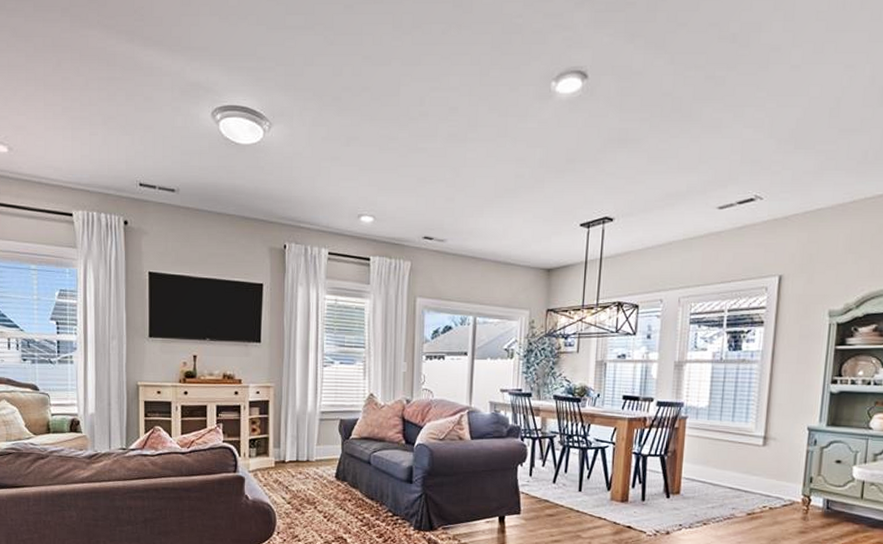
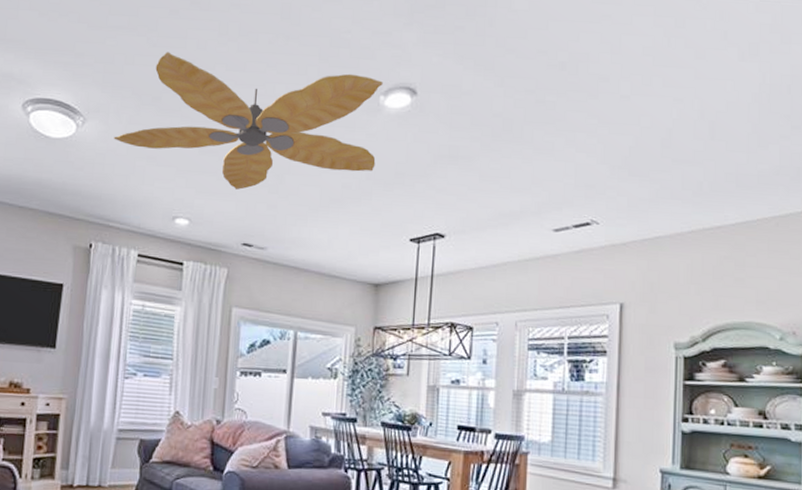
ceiling fan: none [299,49,554,185] -> present [113,52,383,190]

